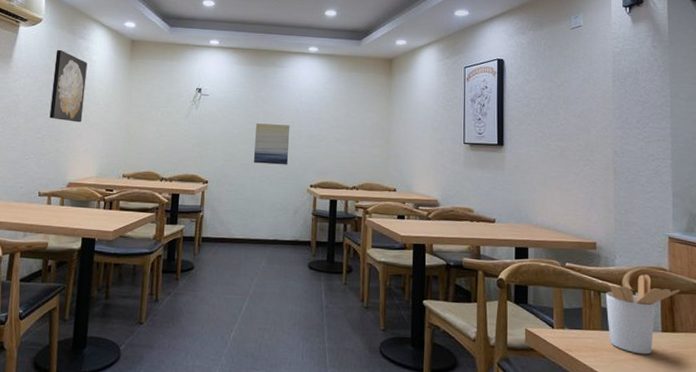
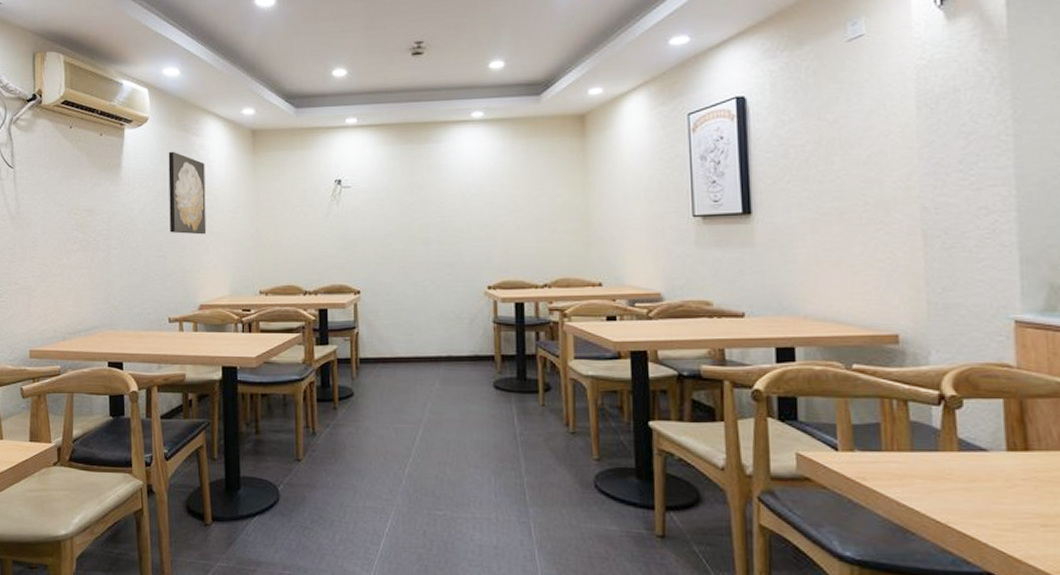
wall art: present [253,123,290,165] -> none [411,214,458,265]
utensil holder: present [605,274,680,355] -> none [915,374,1035,482]

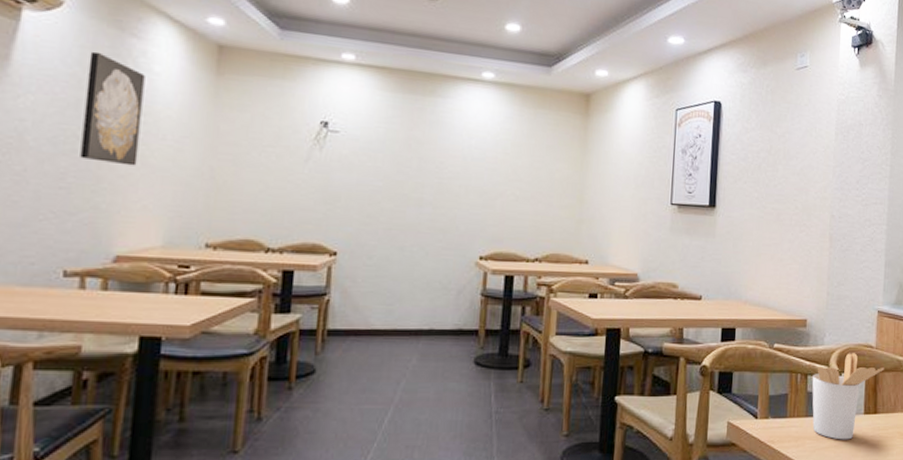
utensil holder: none [915,374,1035,482] -> present [812,353,884,440]

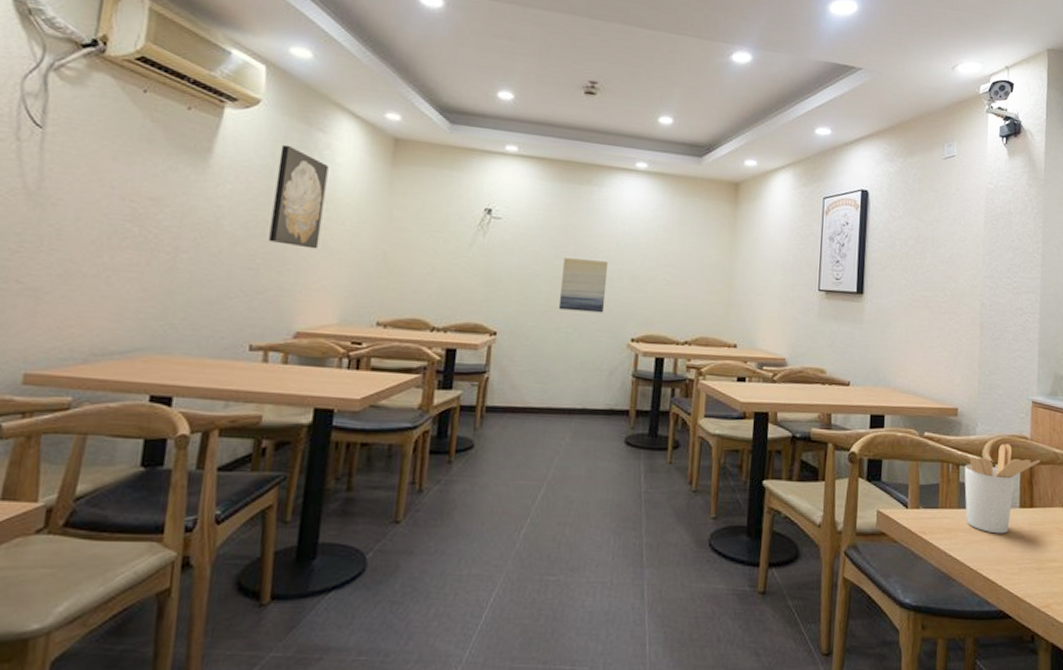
wall art: none [402,173,455,231] -> present [558,258,609,313]

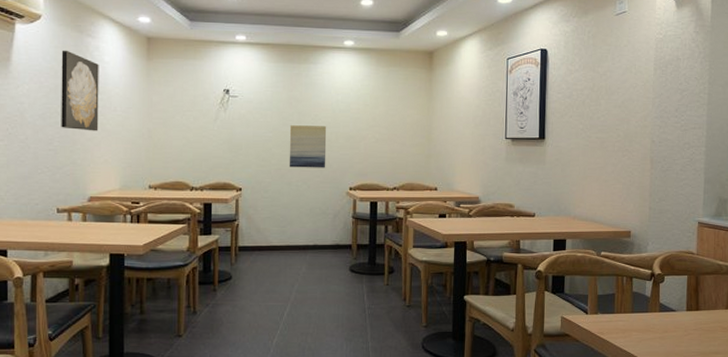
utensil holder: present [964,444,1040,534] -> none [637,259,705,333]

